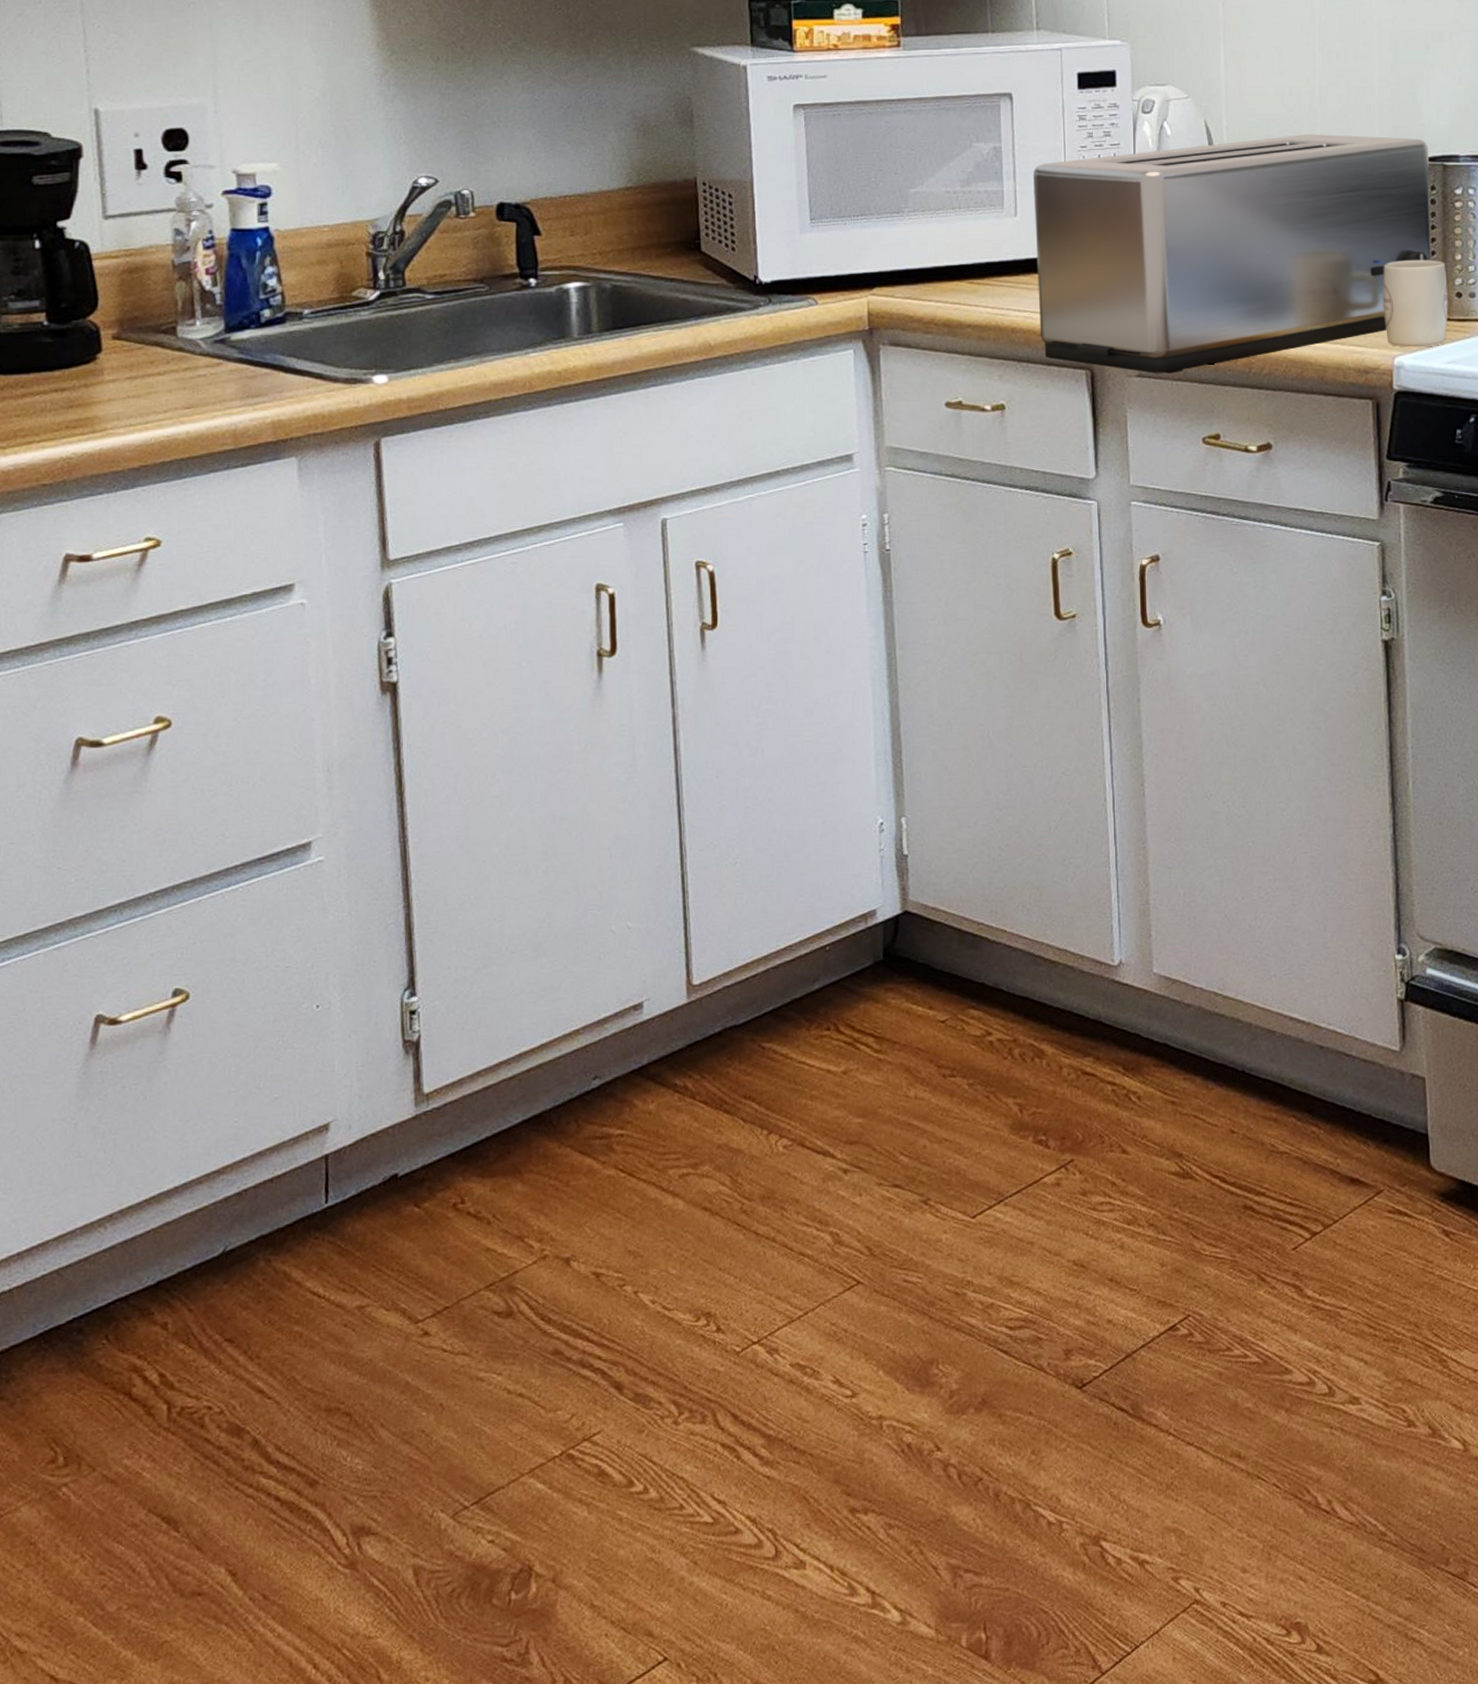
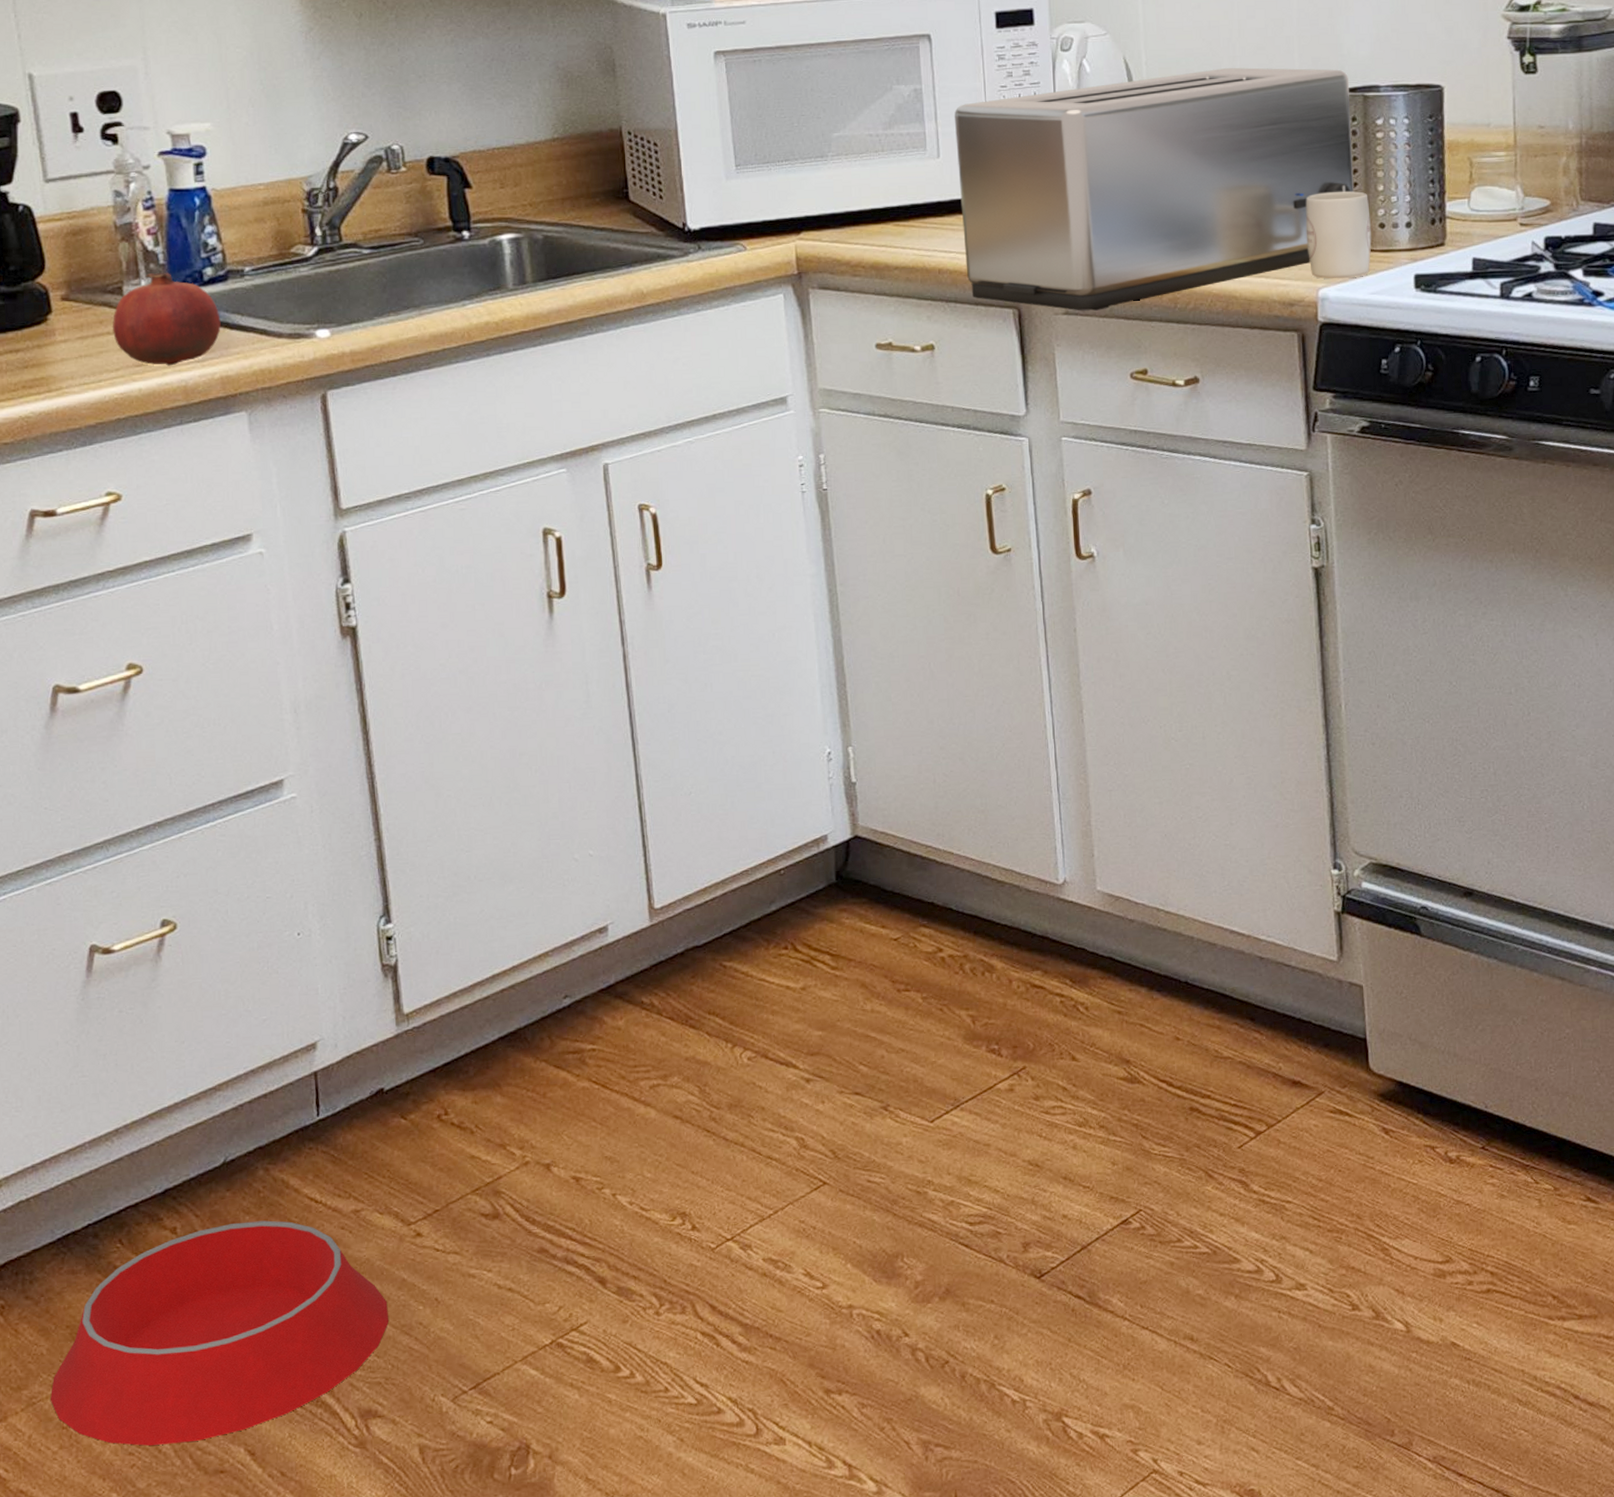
pet bowl: none [19,1316,389,1564] -> present [51,1220,388,1446]
fruit: none [164,313,276,409] -> present [113,272,221,366]

